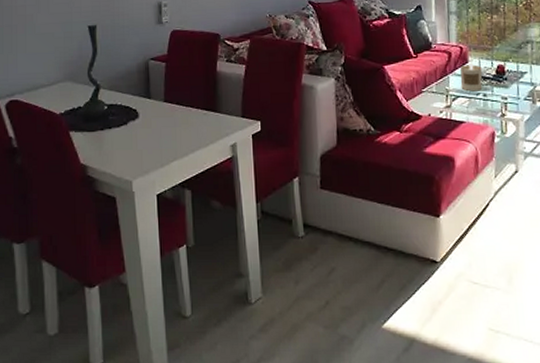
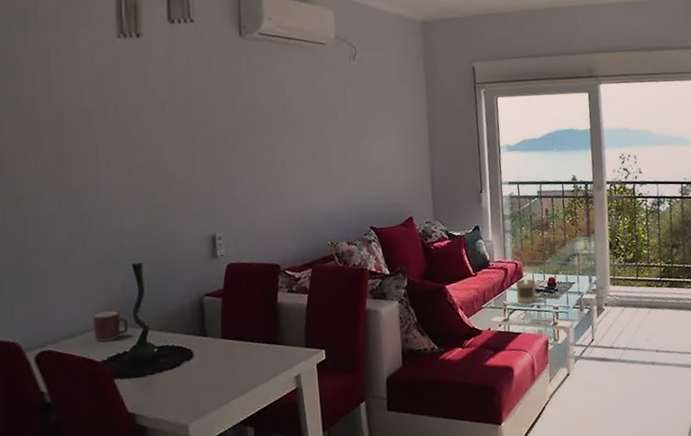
mug: none [54,68,83,95] -> present [93,311,129,341]

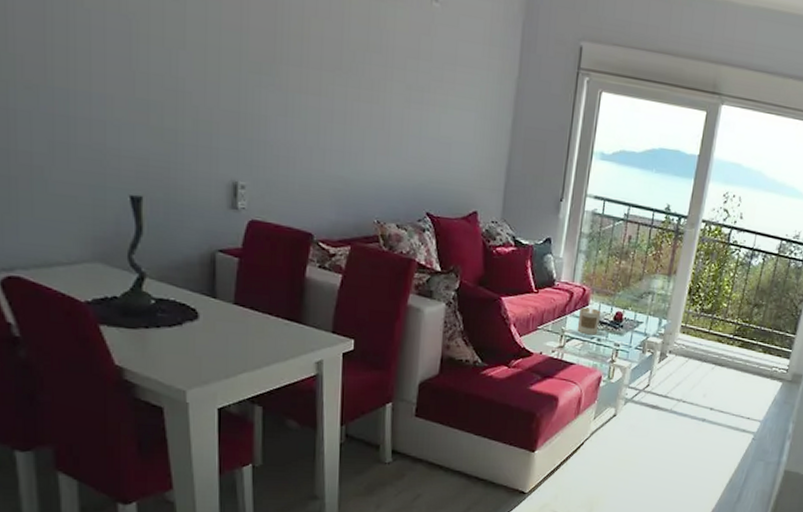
mug: present [93,311,129,341] -> none [76,245,121,280]

